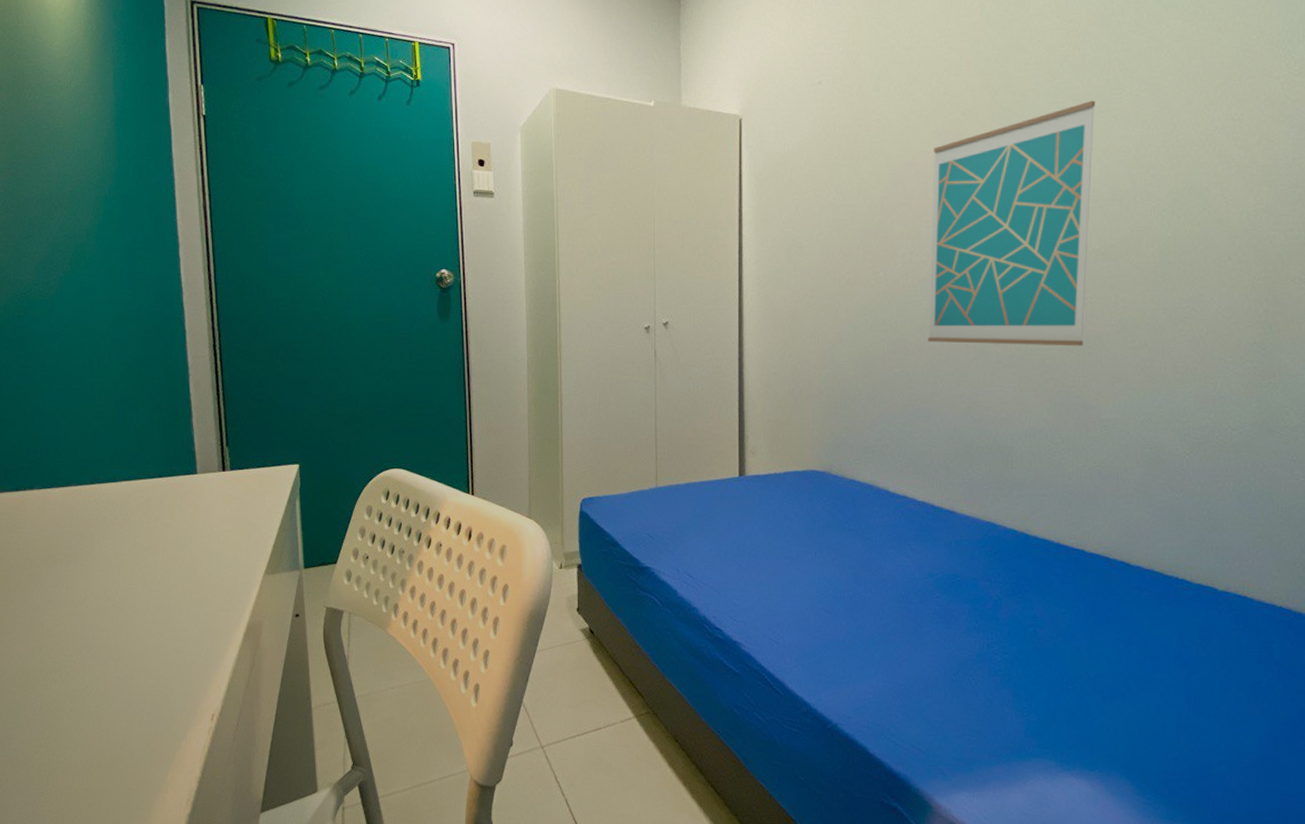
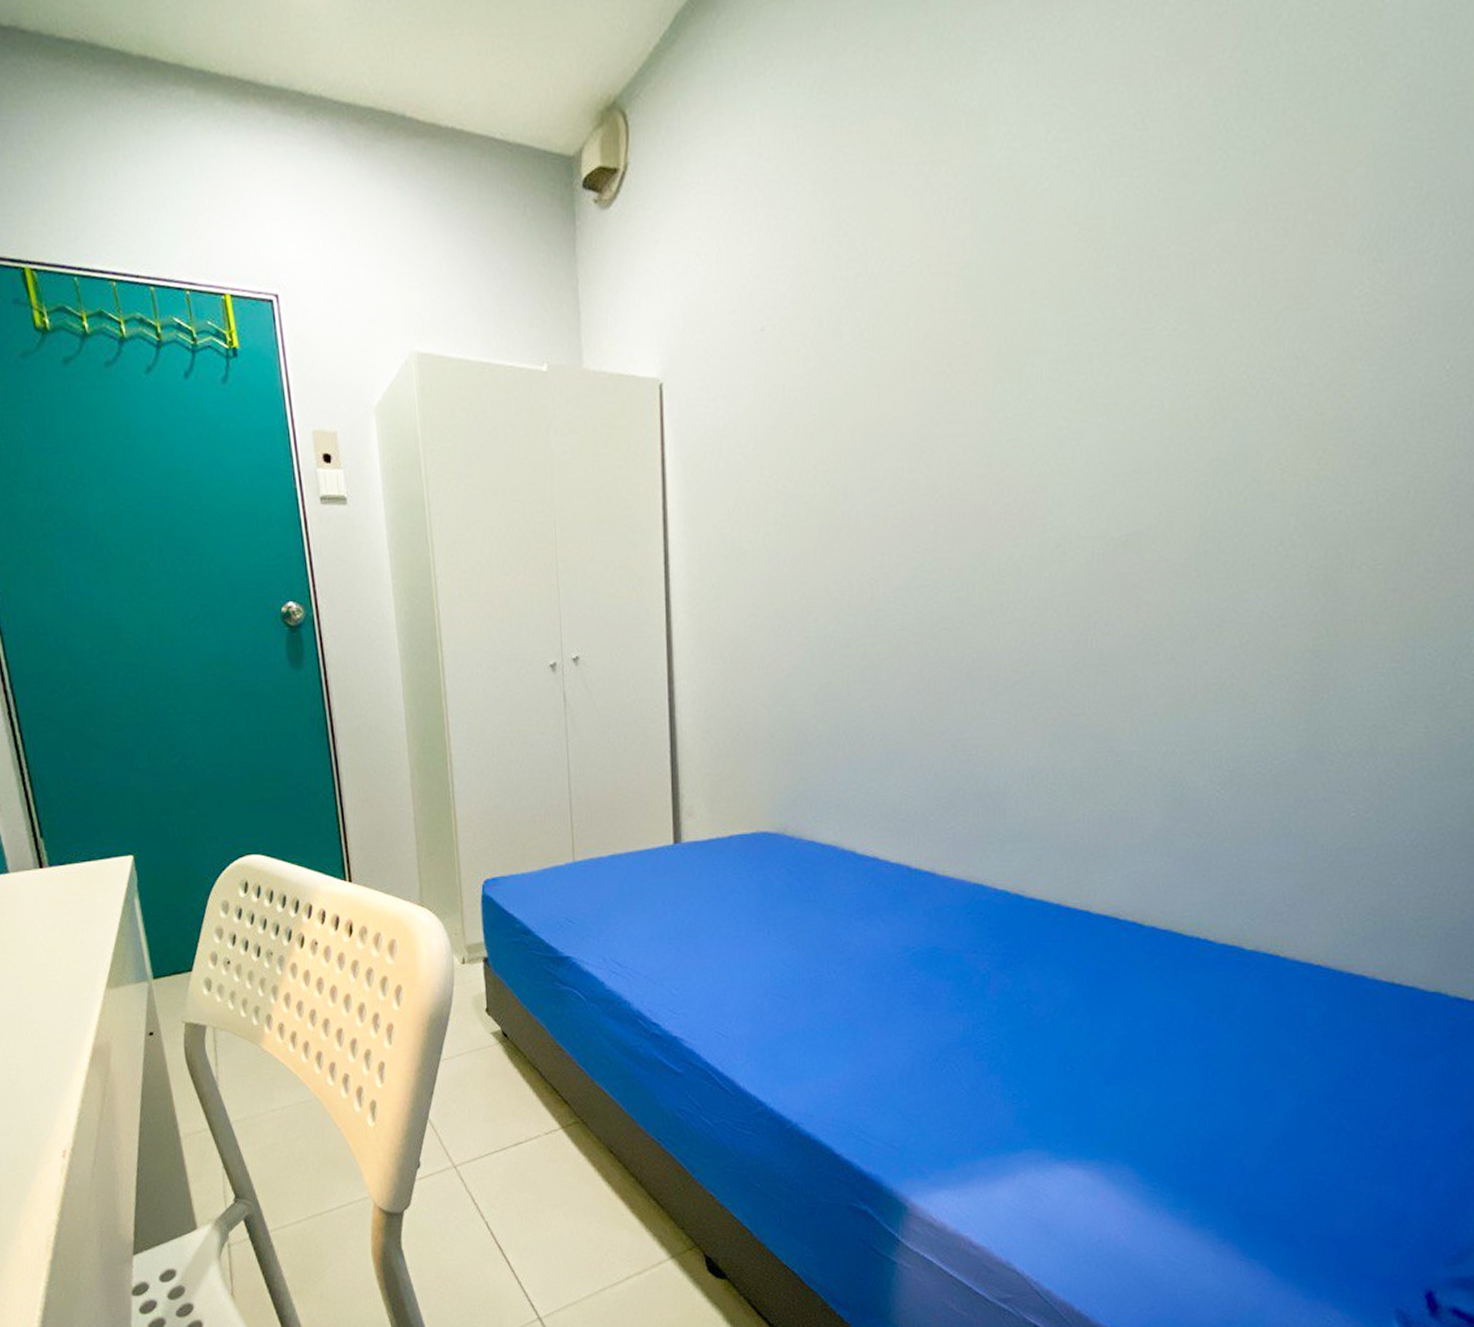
wall art: present [928,100,1096,347] -> none [903,338,1121,668]

